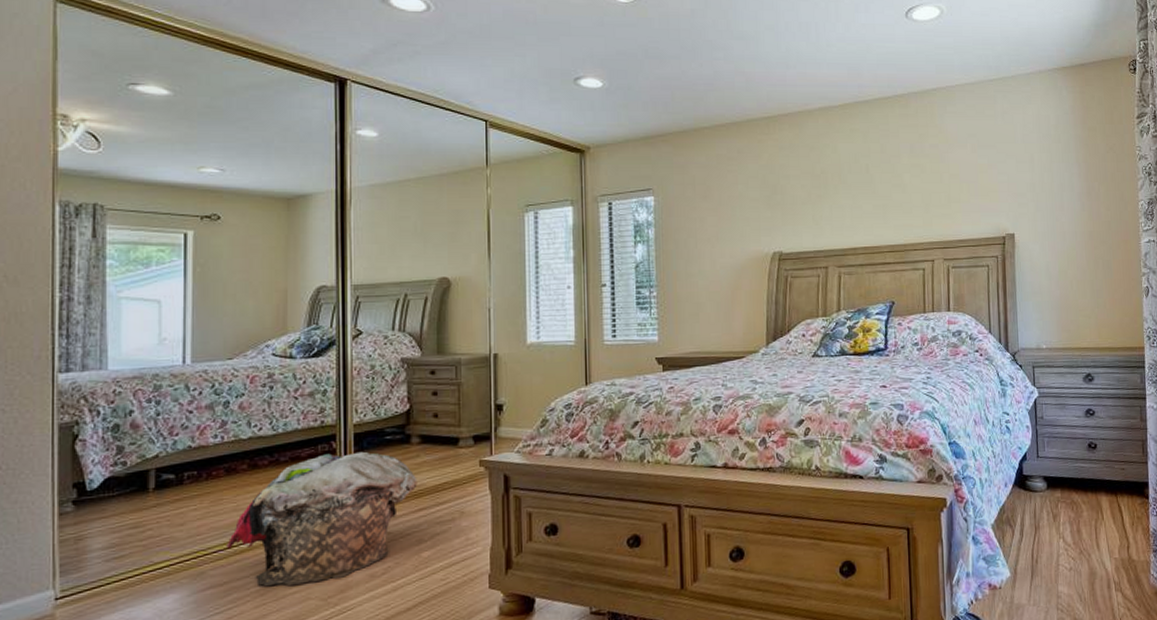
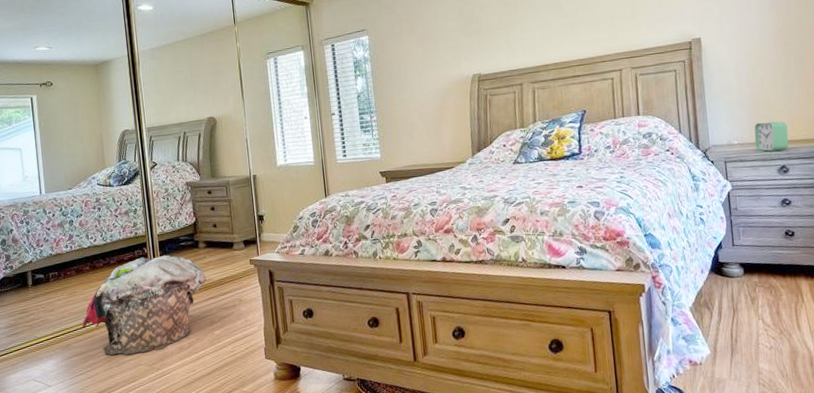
alarm clock: none [1062,327,1095,359] -> present [754,121,789,152]

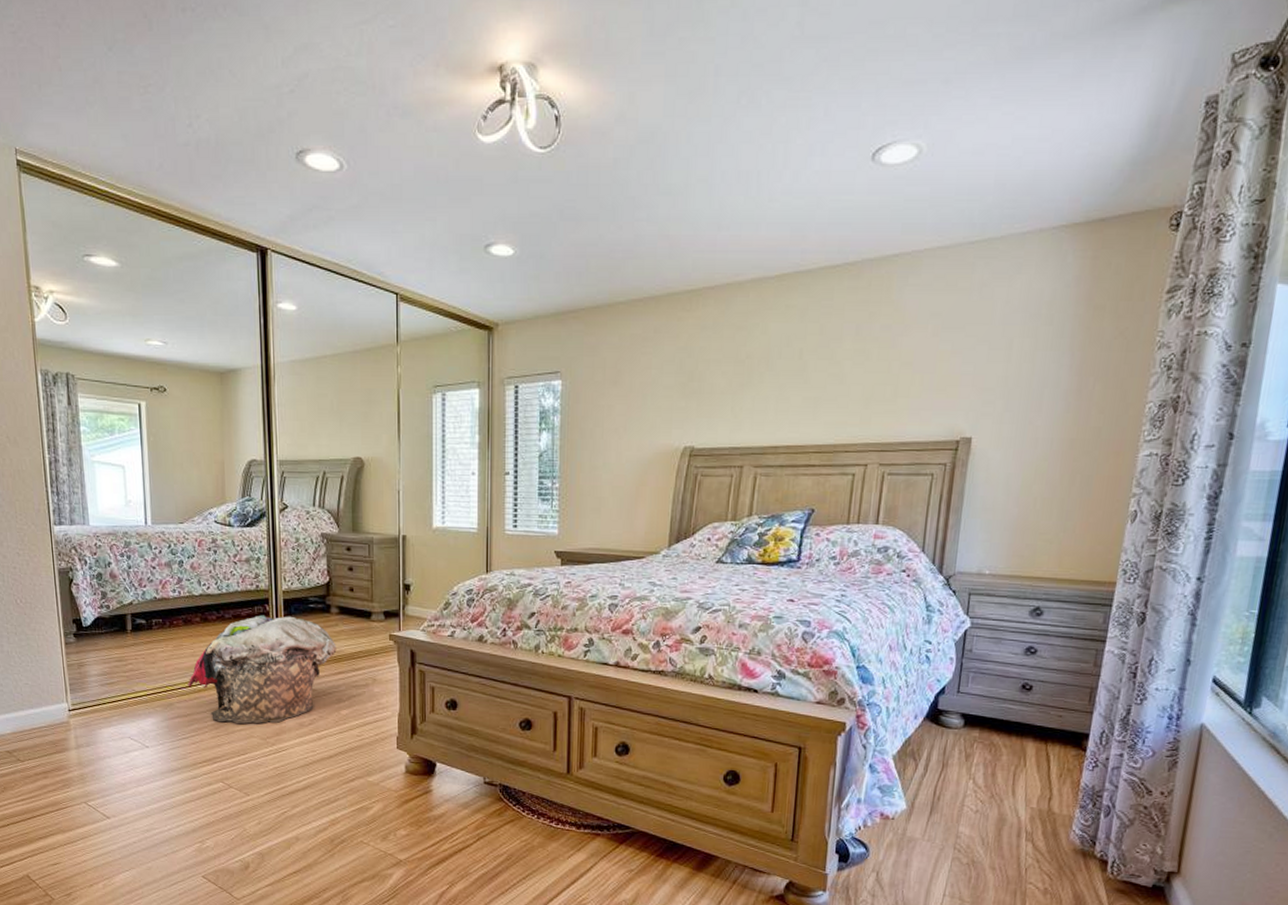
alarm clock: present [754,121,789,152] -> none [1009,552,1054,590]

